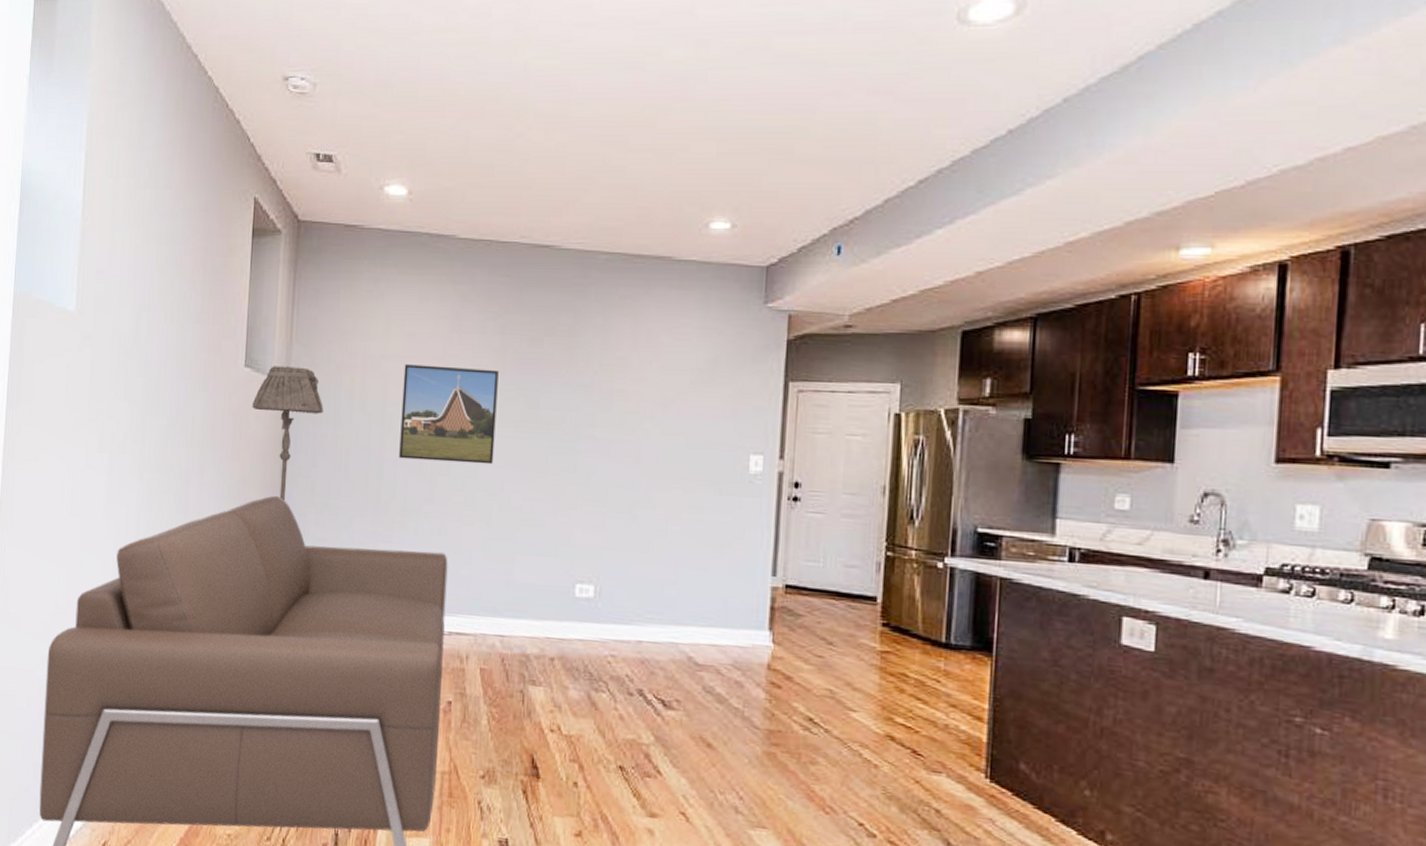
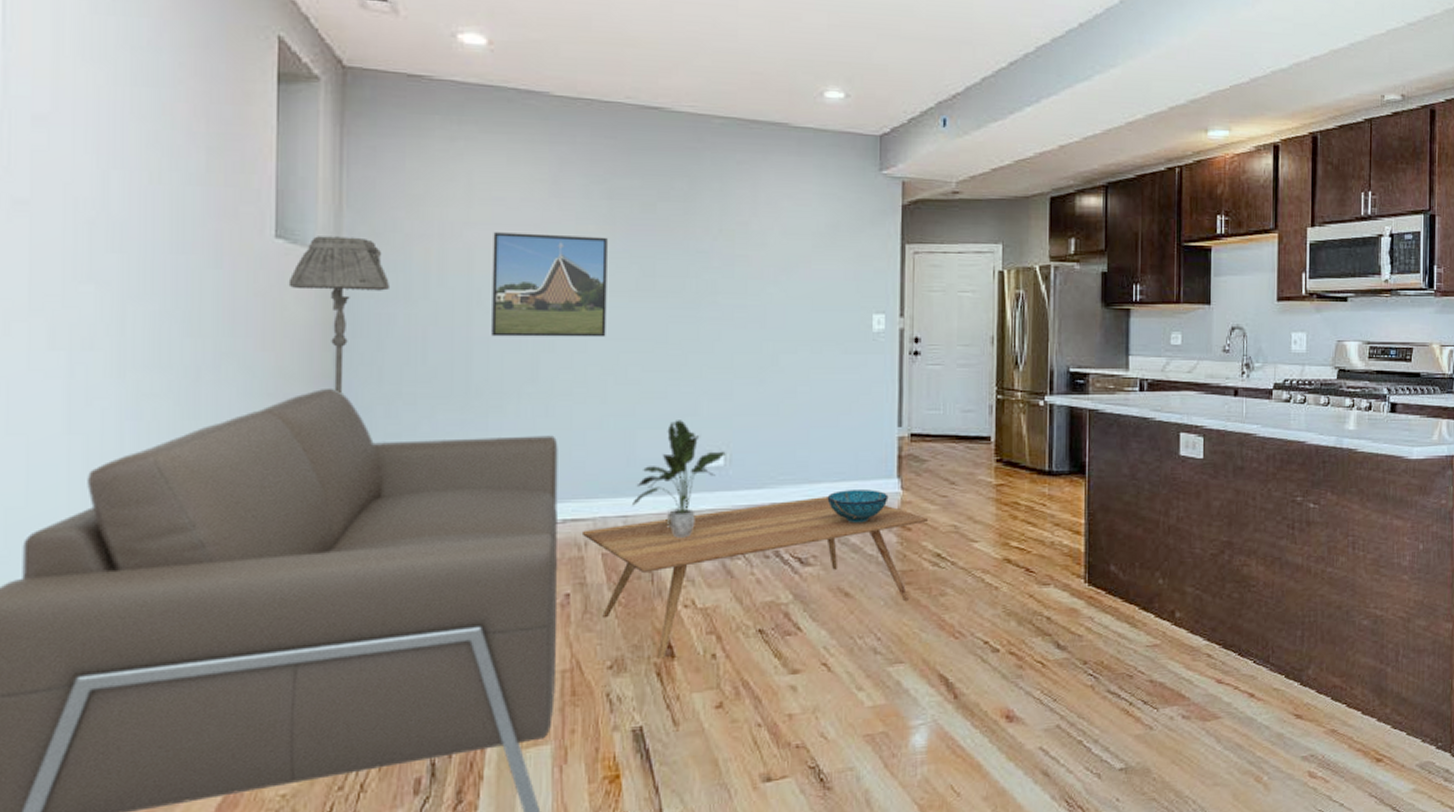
coffee table: none [464,640,802,778] -> present [581,497,929,659]
potted plant: none [509,548,596,664] -> present [632,420,726,538]
decorative bowl: none [693,636,758,674] -> present [827,490,889,524]

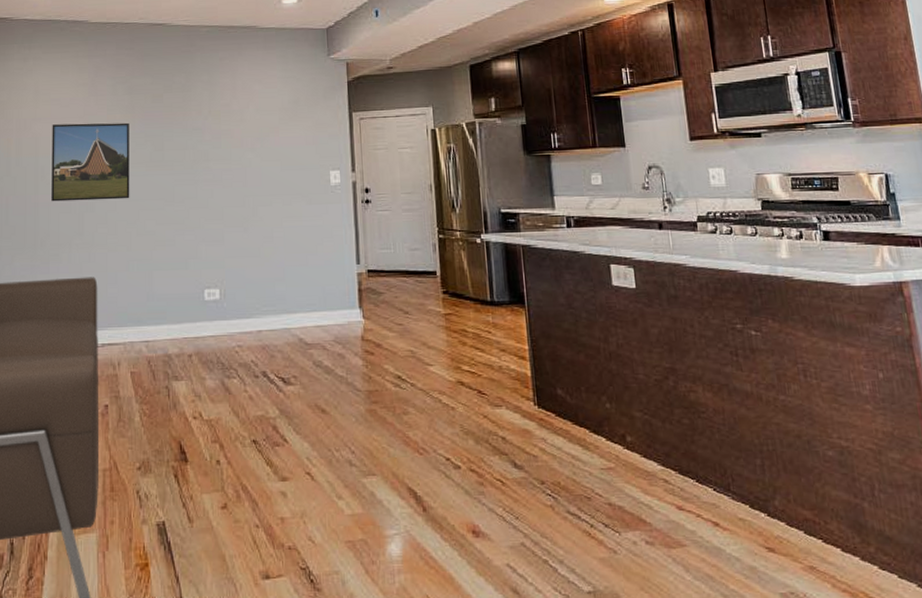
coffee table: present [581,497,929,659] -> none [115,325,389,462]
potted plant: present [632,420,726,538] -> none [152,262,221,360]
decorative bowl: present [827,490,889,524] -> none [302,319,353,348]

